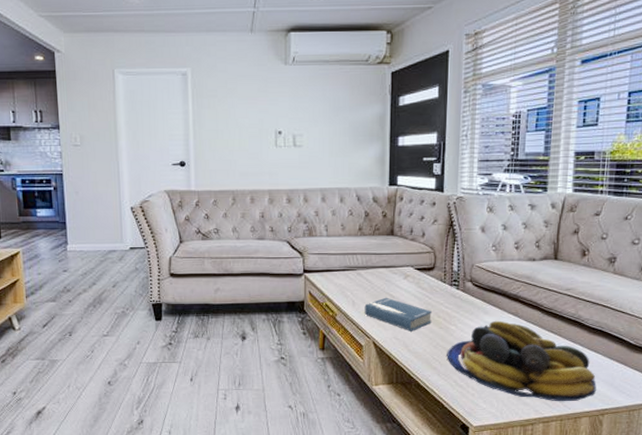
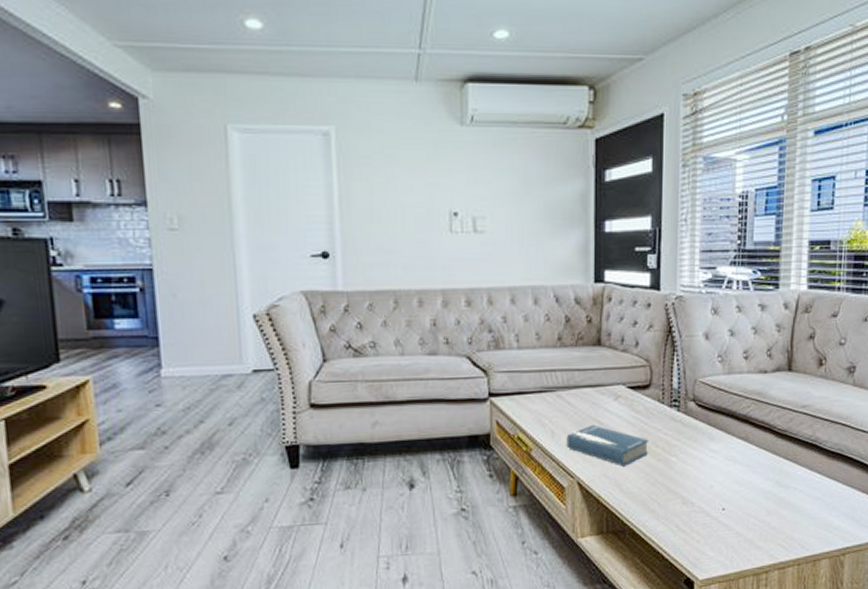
fruit bowl: present [447,320,597,402] -> none [667,447,837,543]

